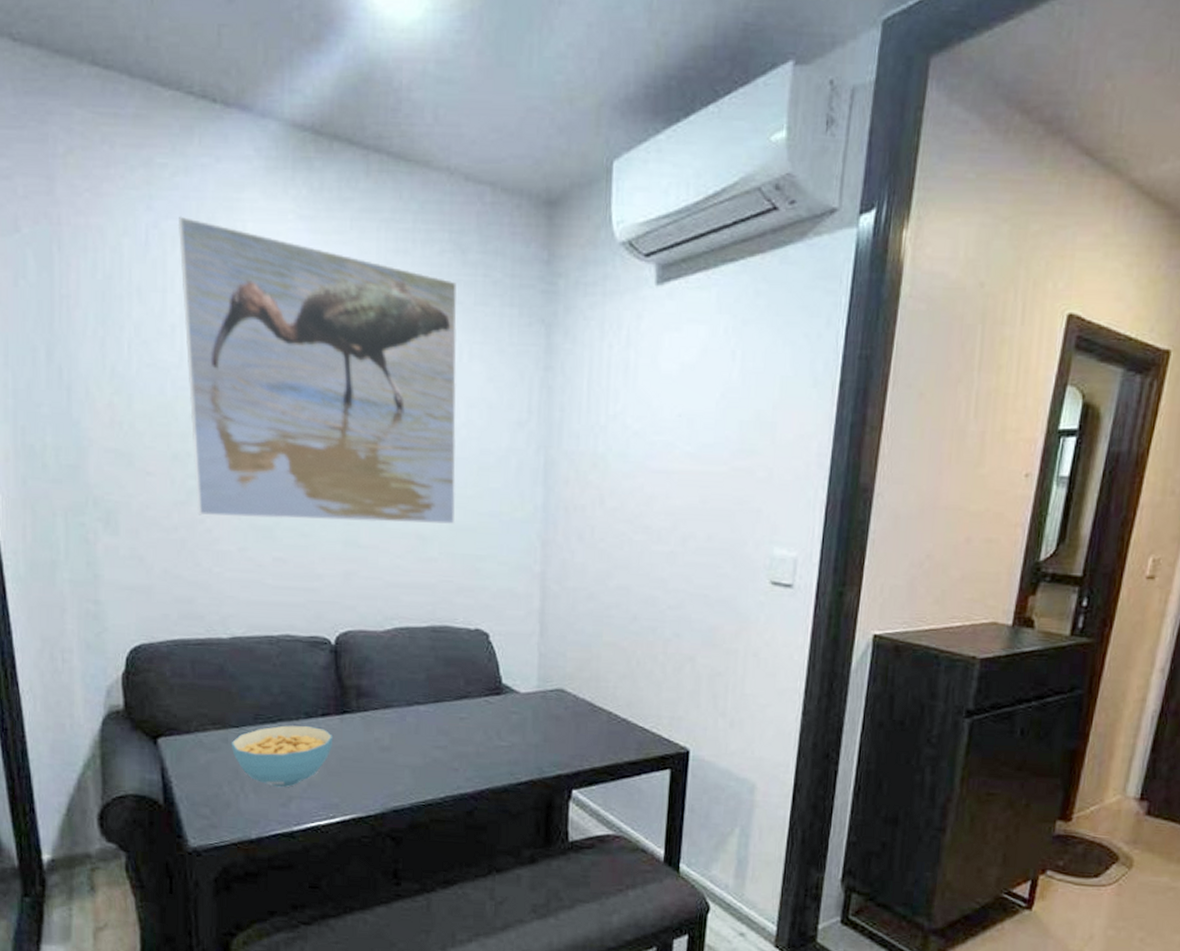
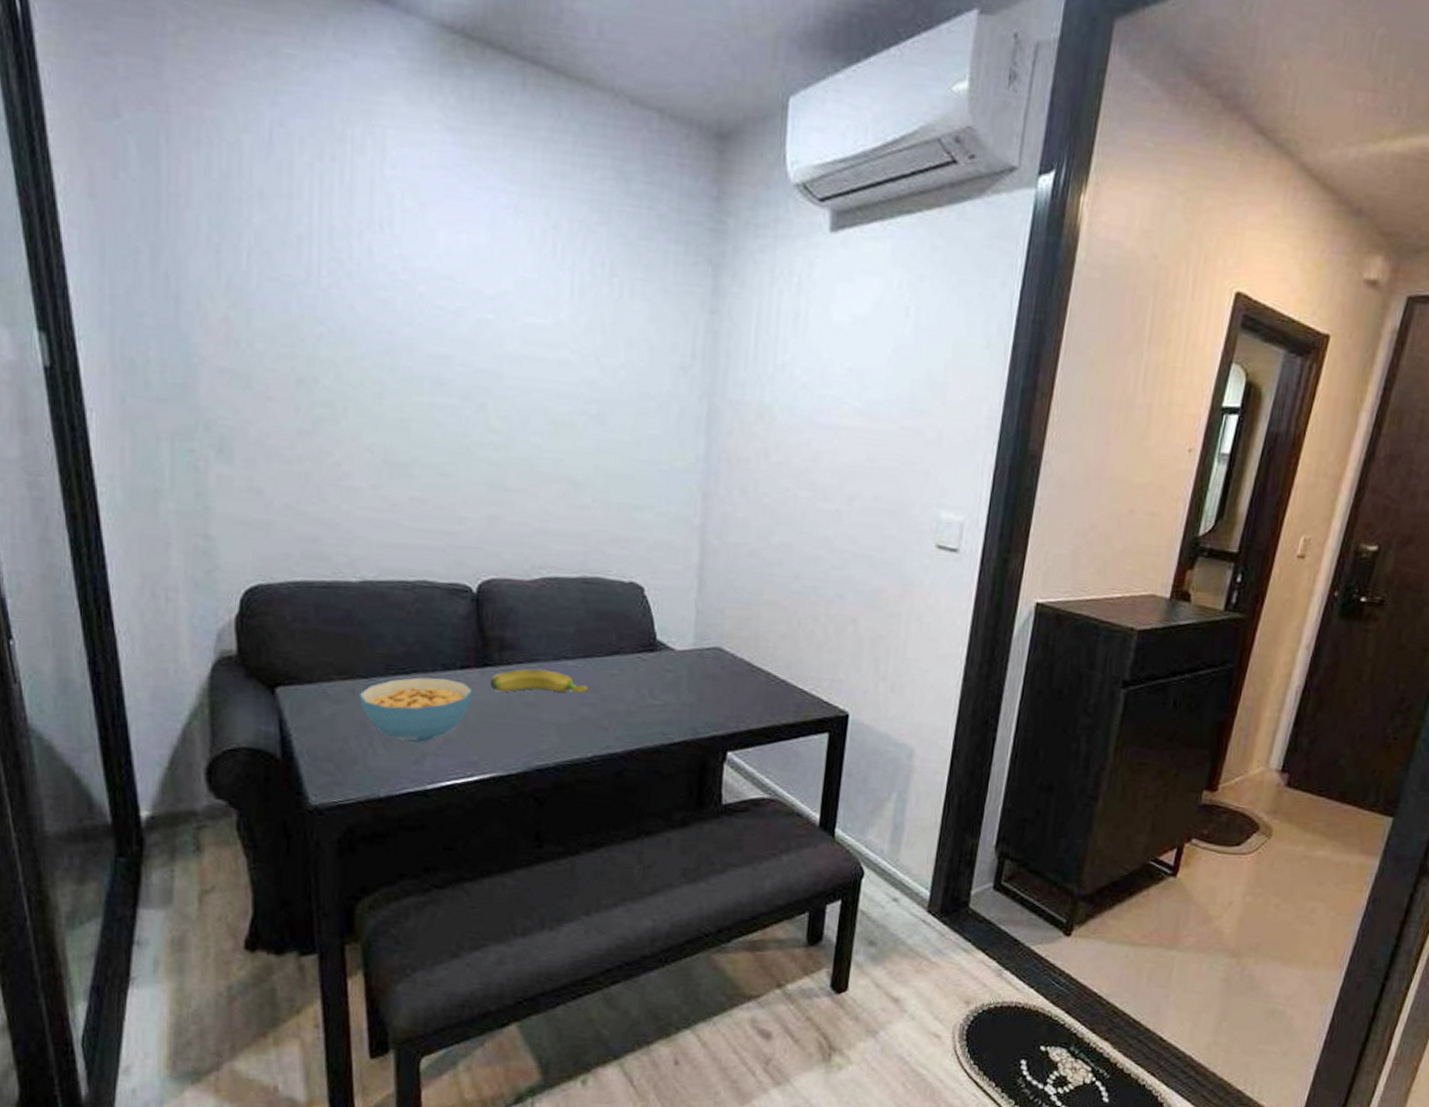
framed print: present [178,216,457,524] -> none [307,115,619,470]
banana: none [348,714,439,737] -> present [489,668,588,693]

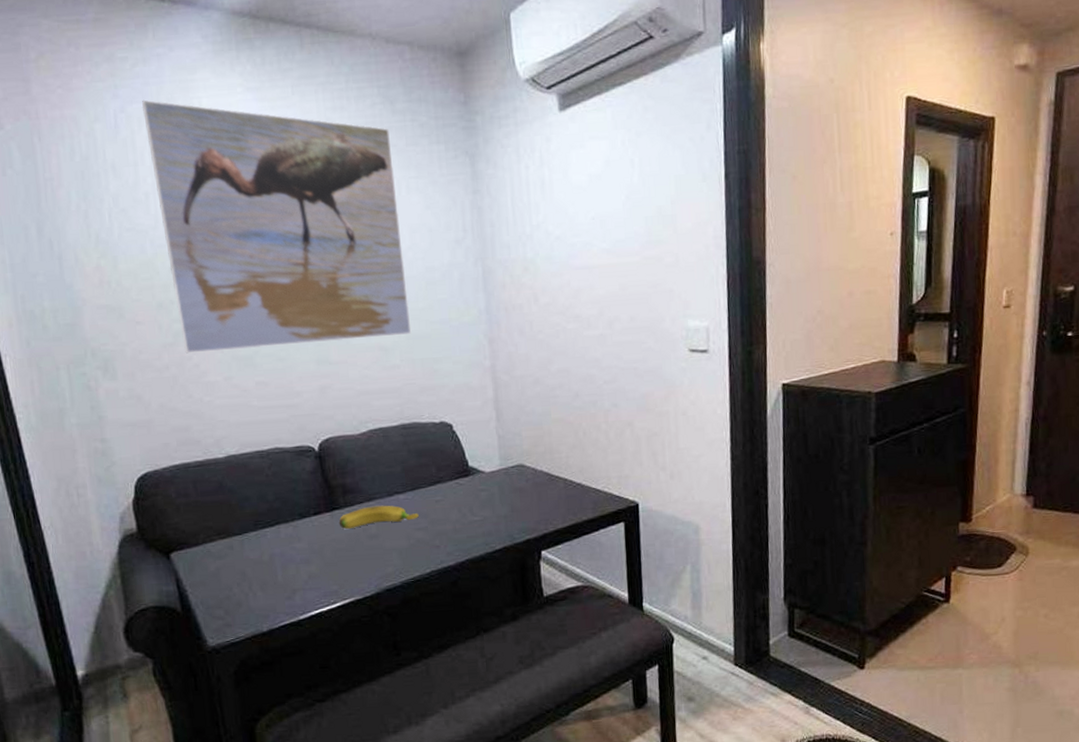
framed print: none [307,115,619,470] -> present [141,99,412,354]
cereal bowl: present [359,677,473,744] -> none [236,525,327,583]

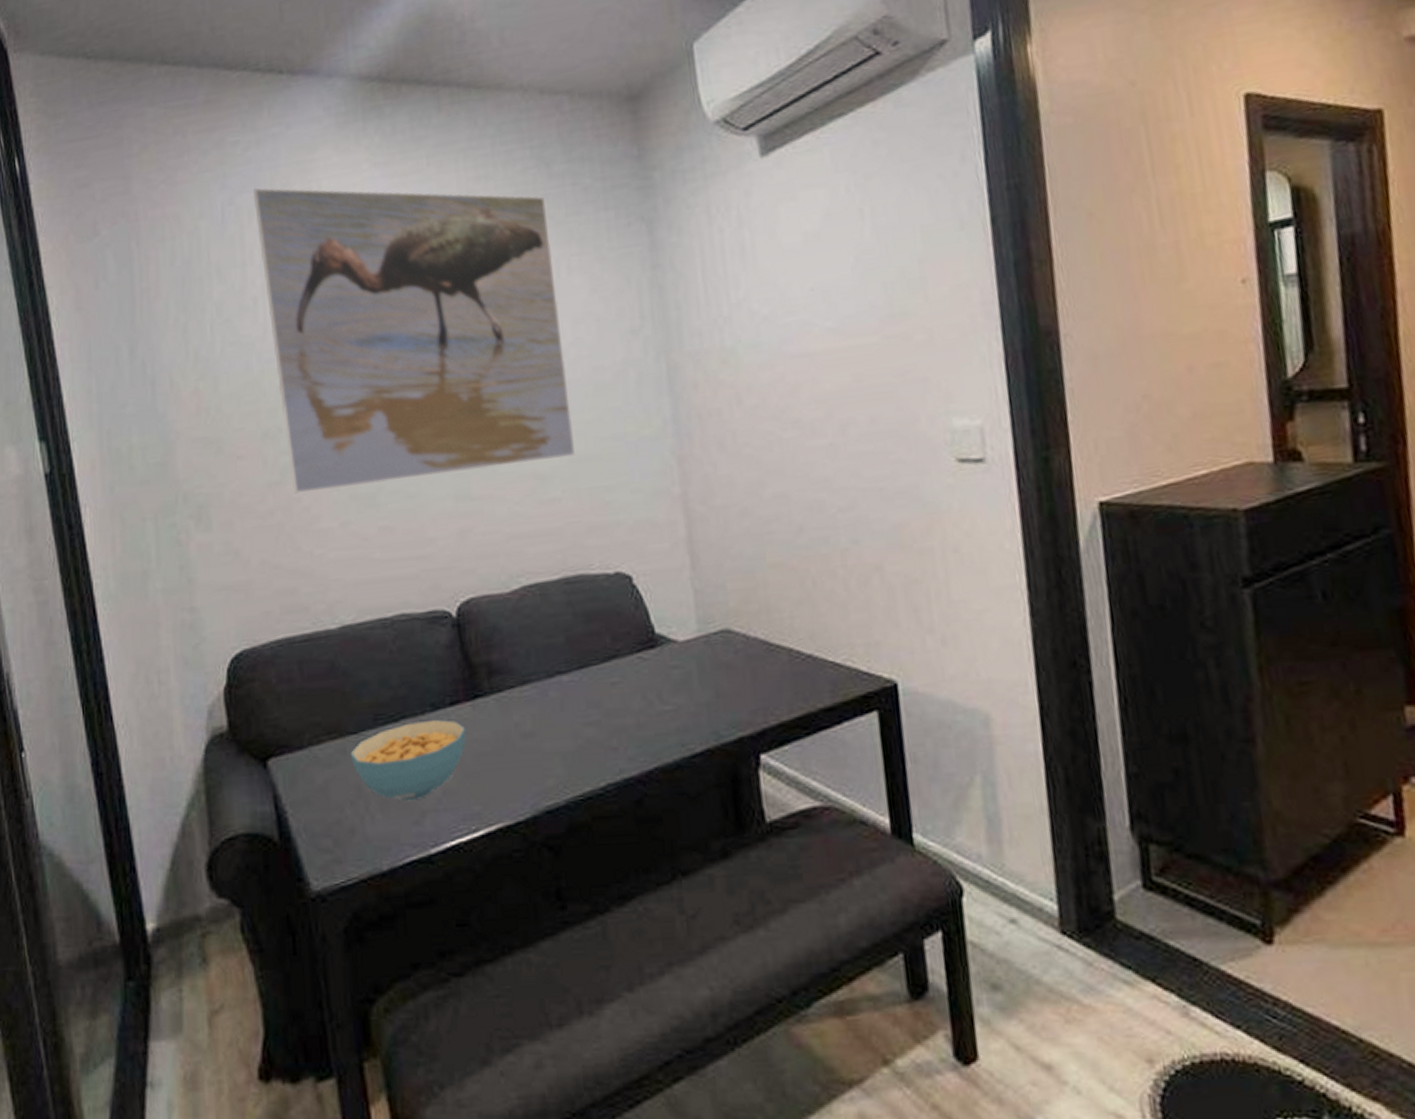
cereal bowl: none [236,525,327,583] -> present [350,719,467,802]
banana: present [338,505,419,529] -> none [482,690,589,725]

